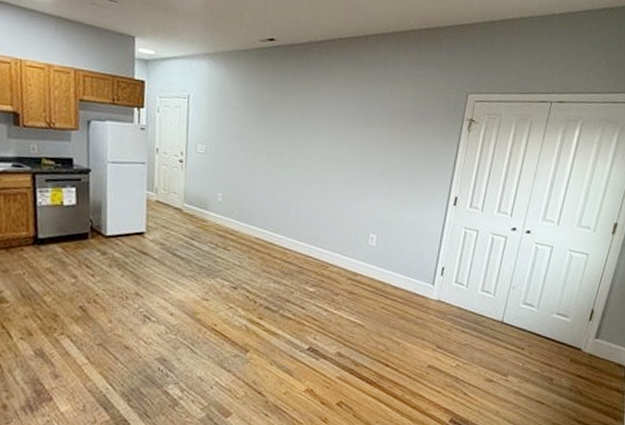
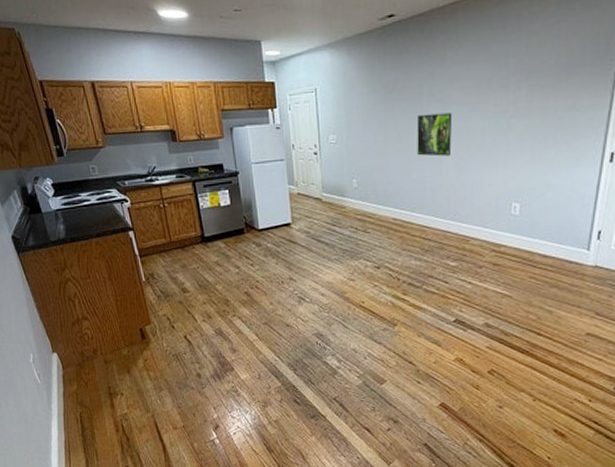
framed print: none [285,137,322,181] -> present [416,112,453,157]

